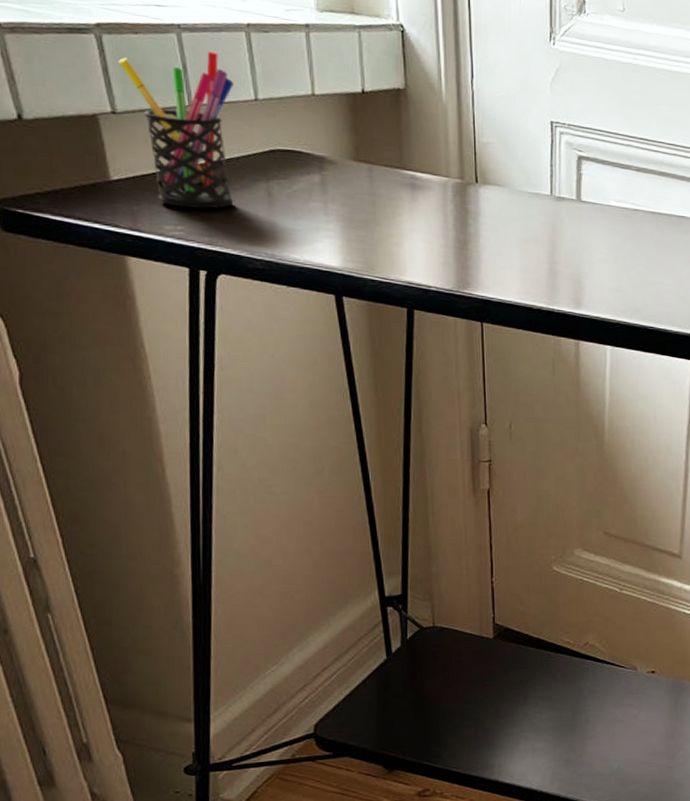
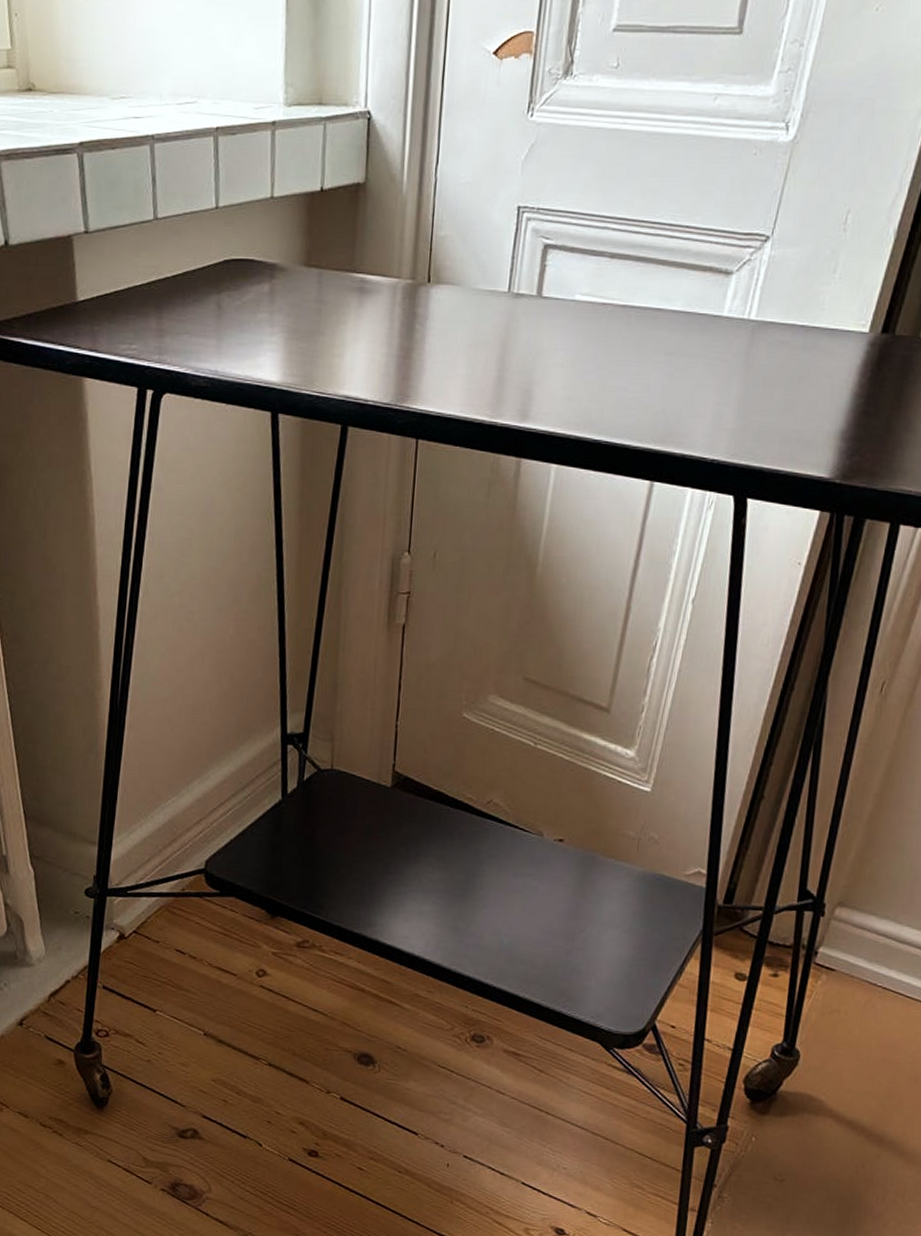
pen holder: present [118,51,235,209] -> none [95,160,198,326]

